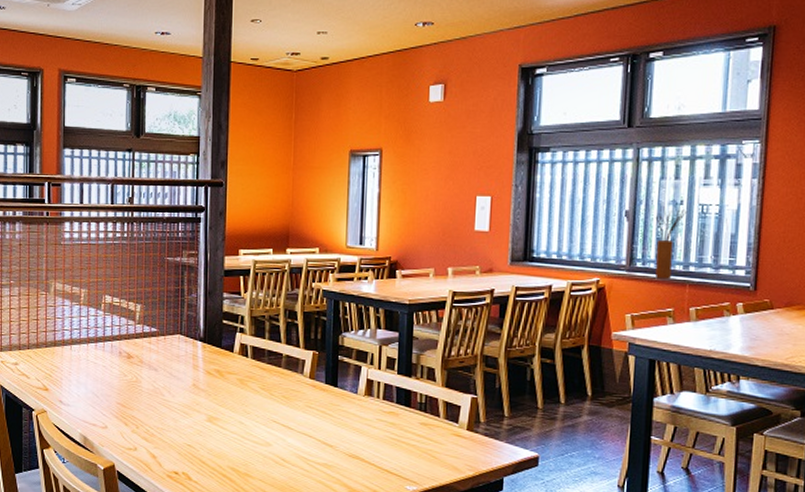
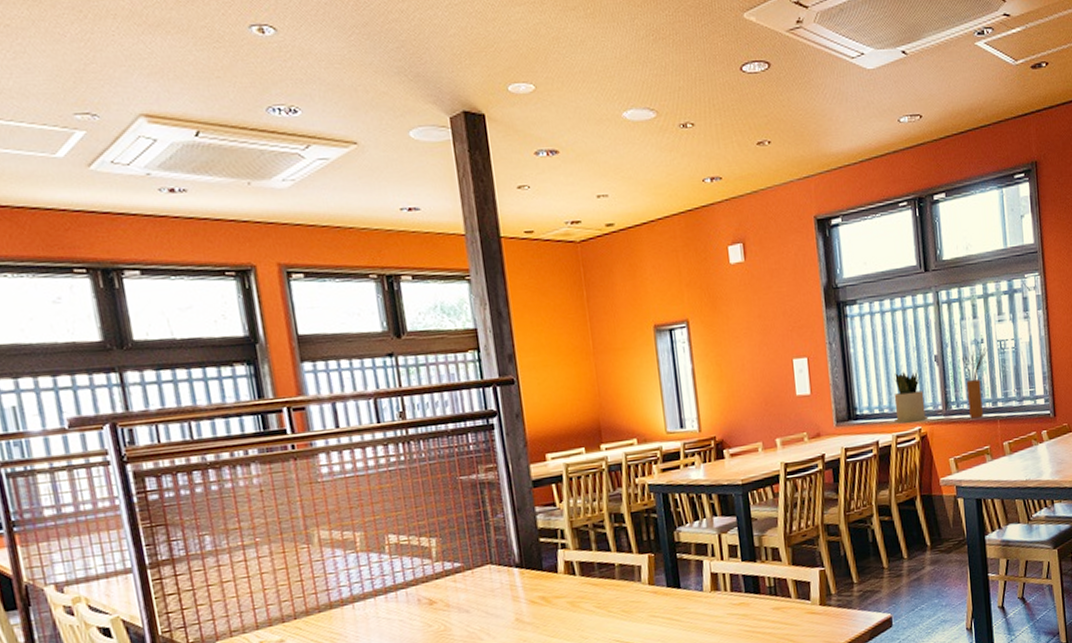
planter: none [572,222,609,274] -> present [894,369,929,424]

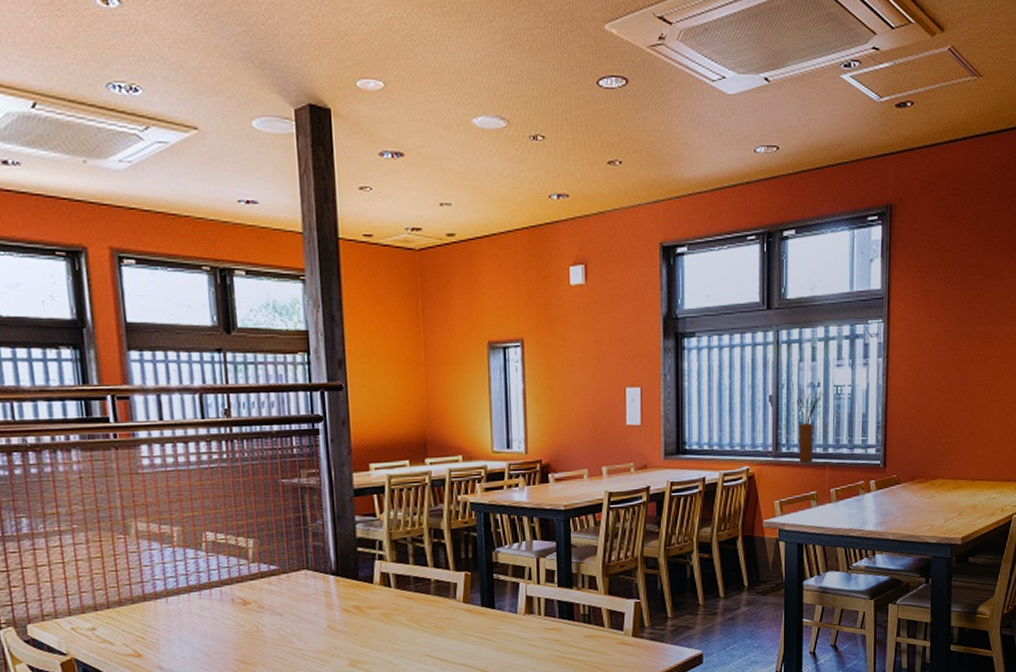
planter: present [894,369,929,424] -> none [723,408,758,462]

